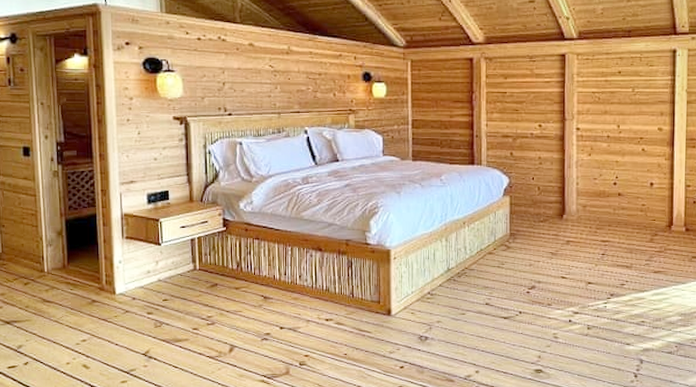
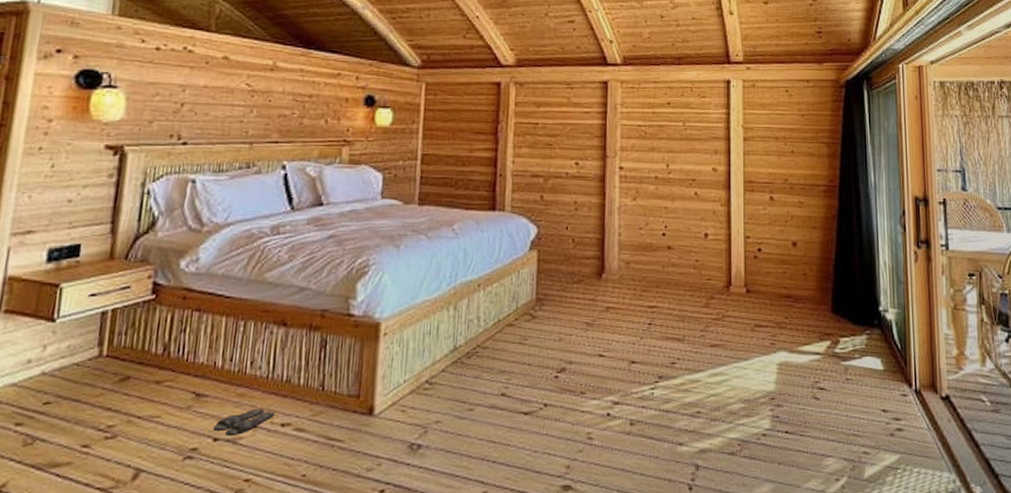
slippers: none [279,308,320,326] -> present [213,408,275,436]

